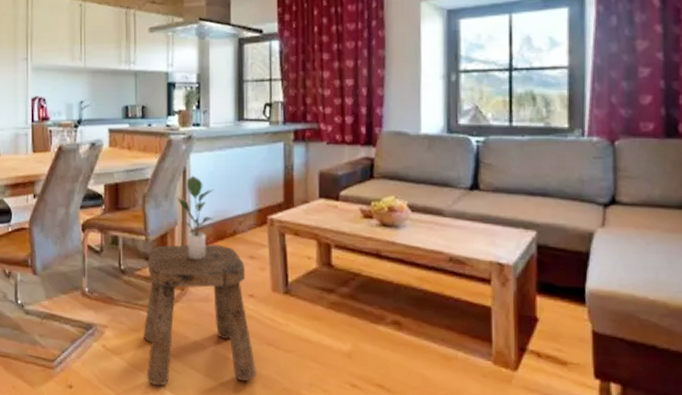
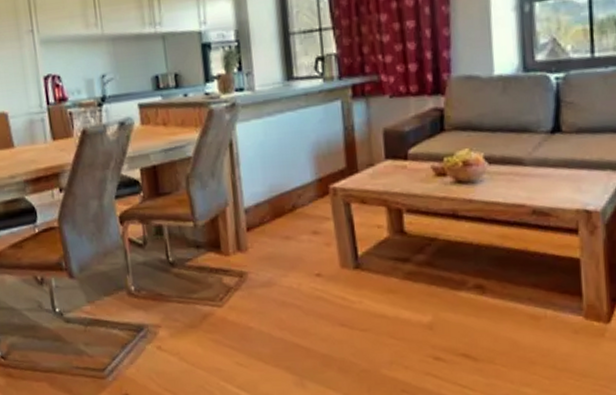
stool: present [144,244,256,386] -> none [198,222,331,384]
potted plant: present [177,175,214,260] -> none [225,148,270,242]

